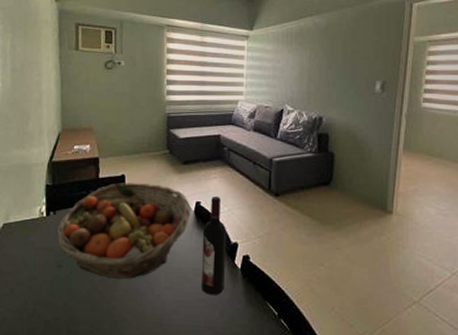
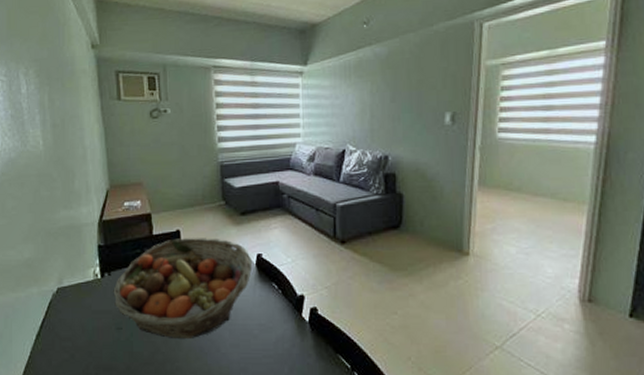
wine bottle: present [202,196,227,295] -> none [266,246,293,350]

